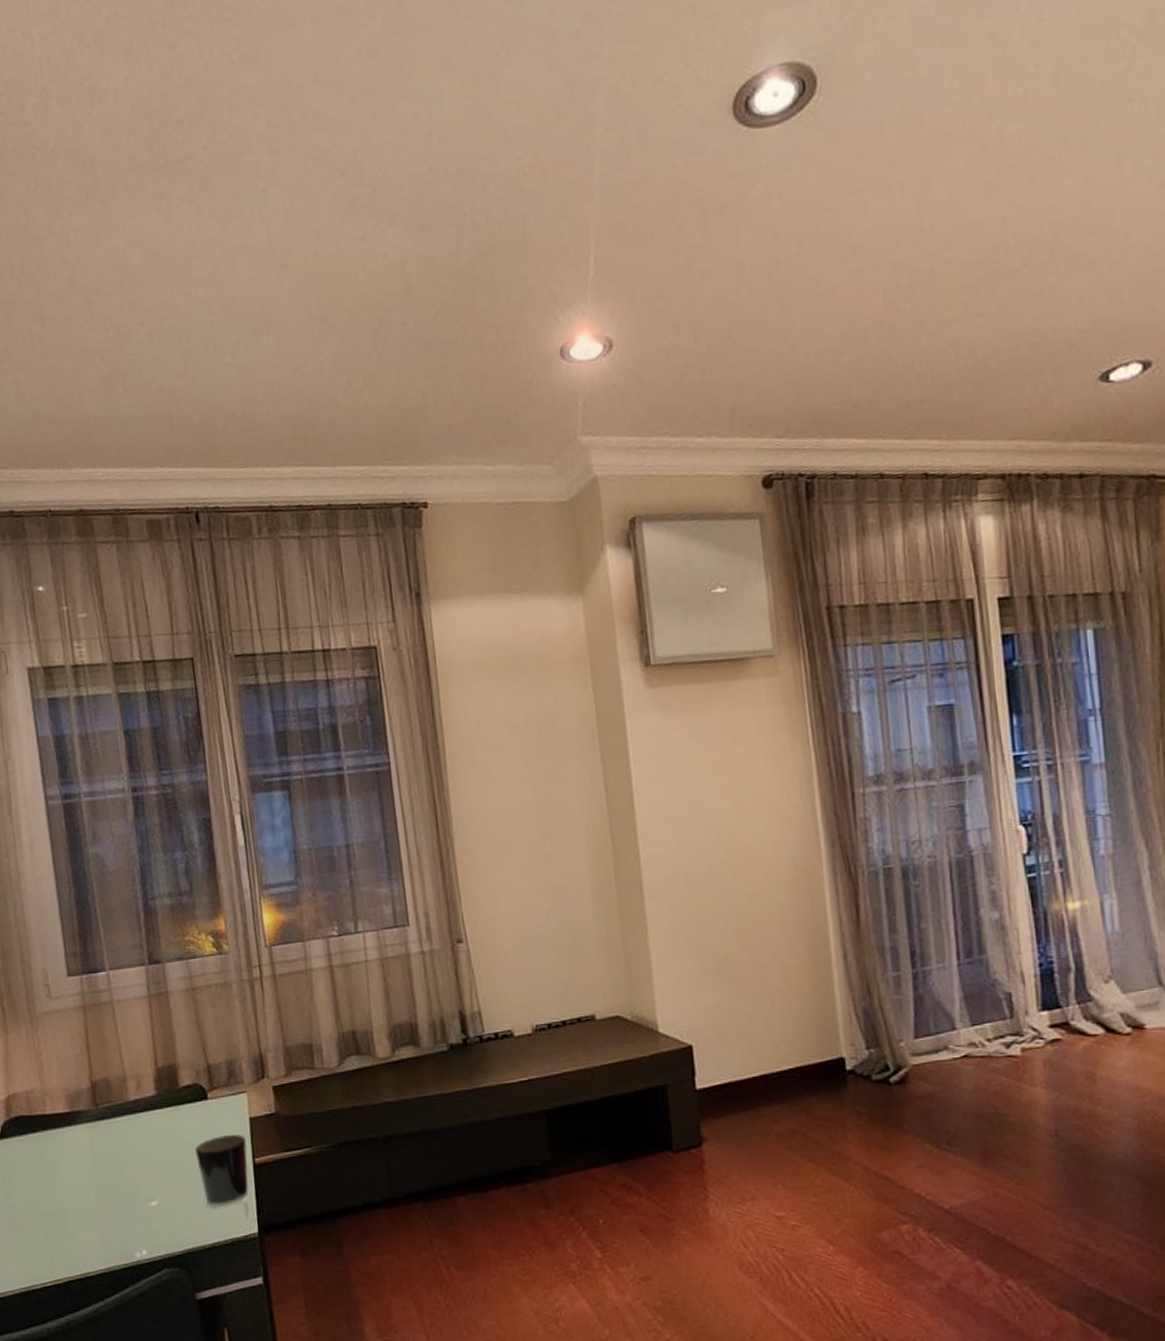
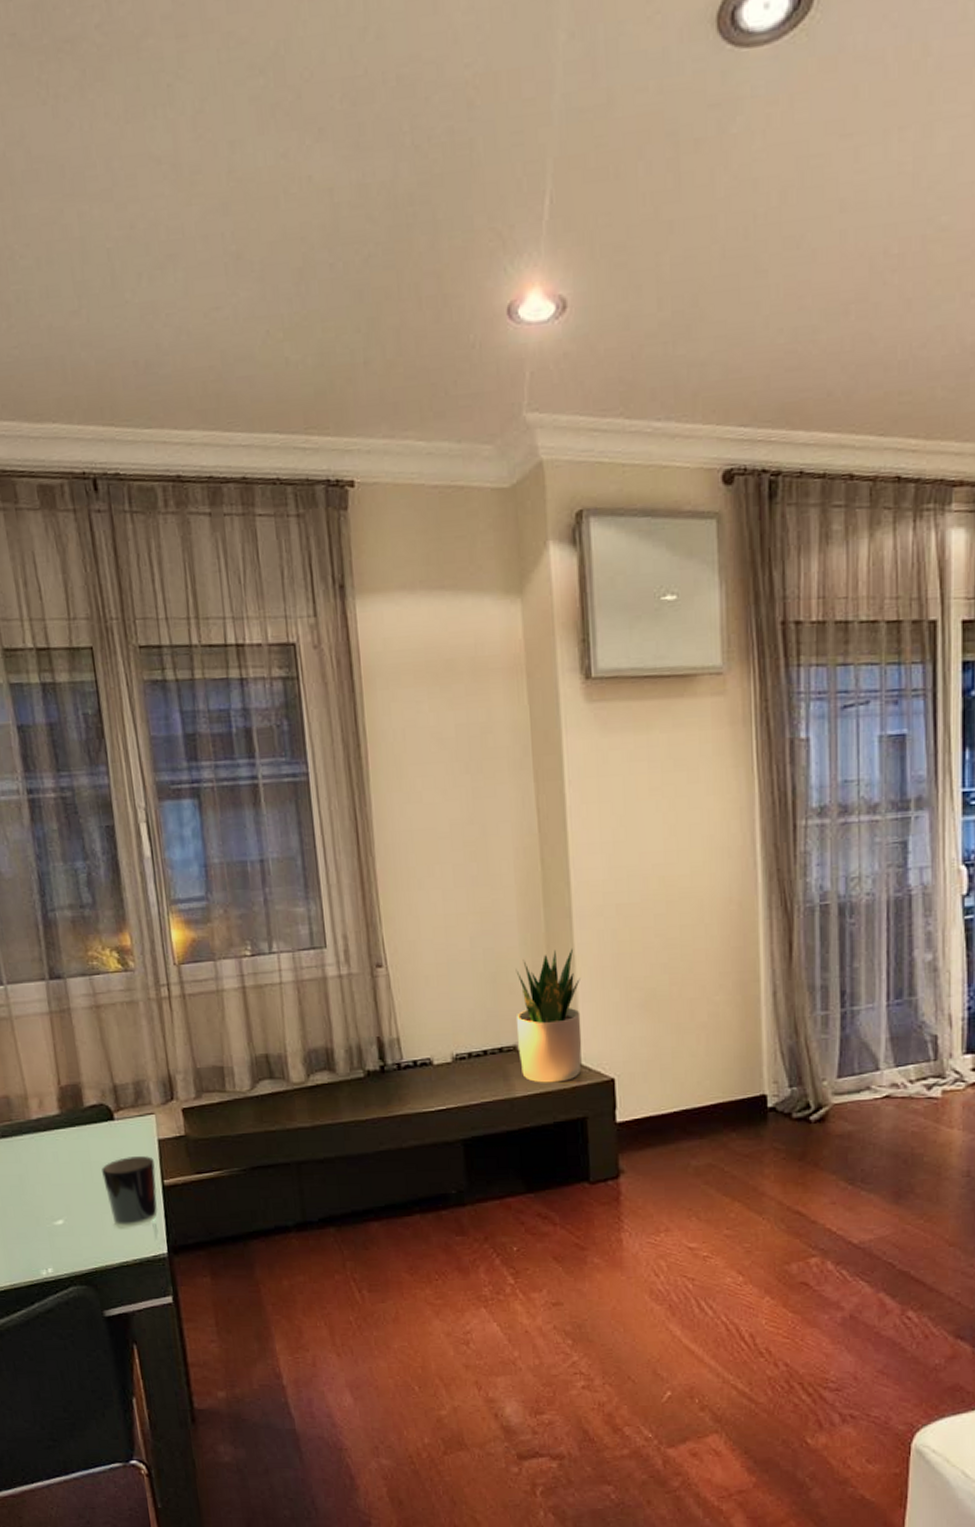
planter: none [590,919,659,1052] -> present [515,949,582,1083]

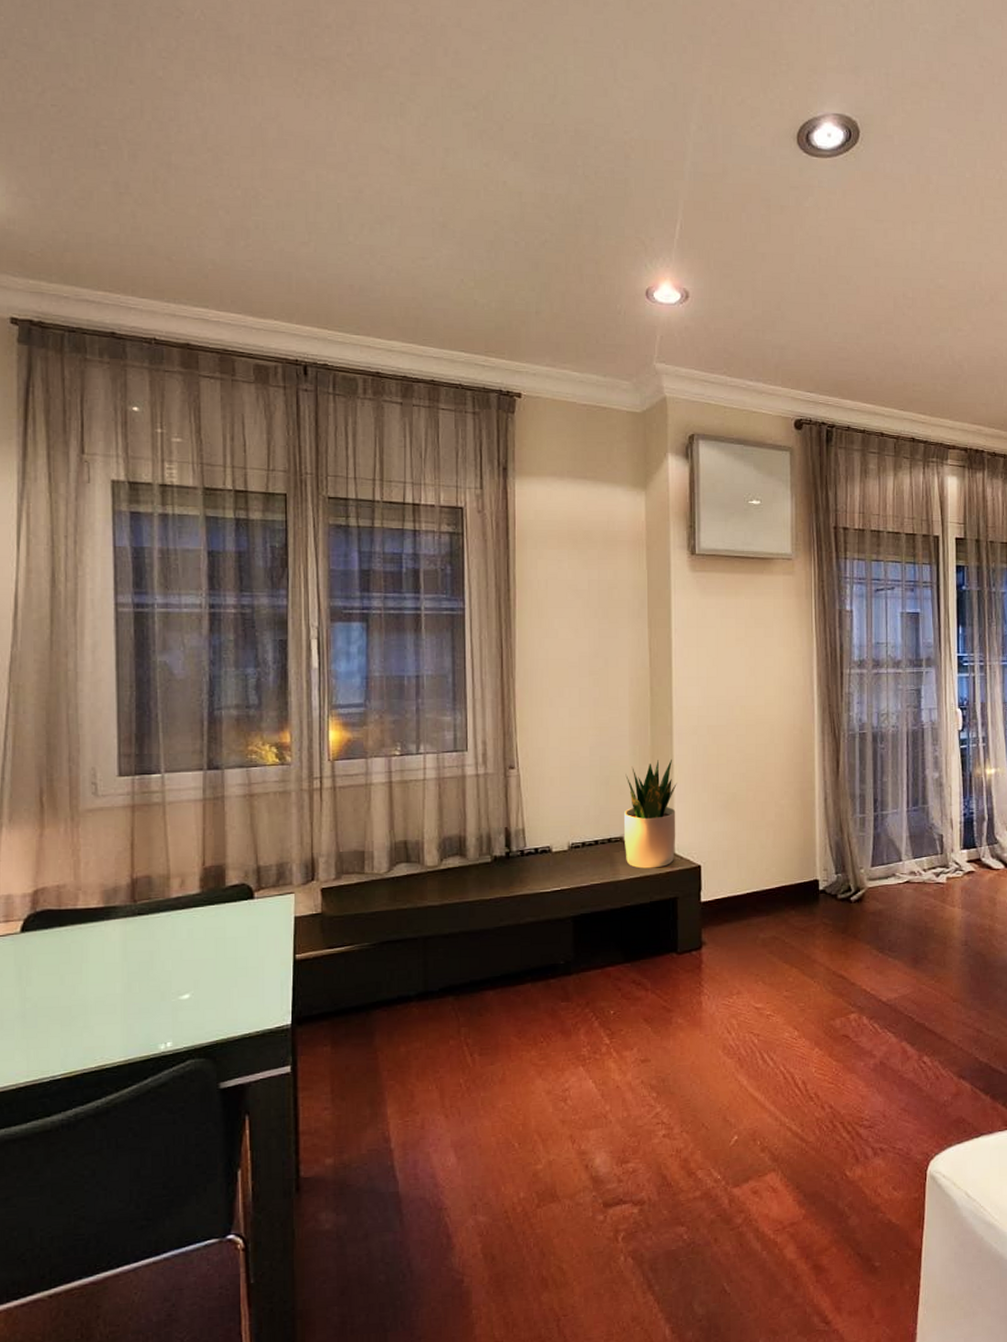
mug: present [101,1156,158,1228] -> none [236,932,288,1001]

